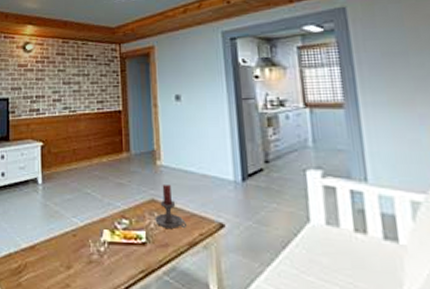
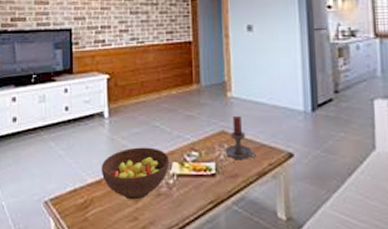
fruit bowl: none [34,213,101,267] -> present [101,147,170,200]

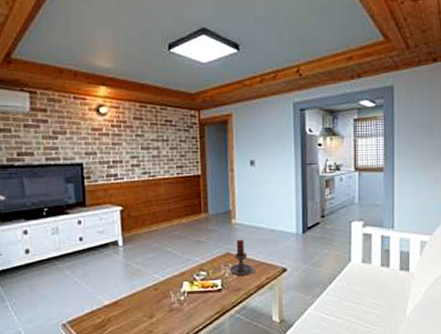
fruit bowl: present [101,147,170,200] -> none [117,270,181,316]

